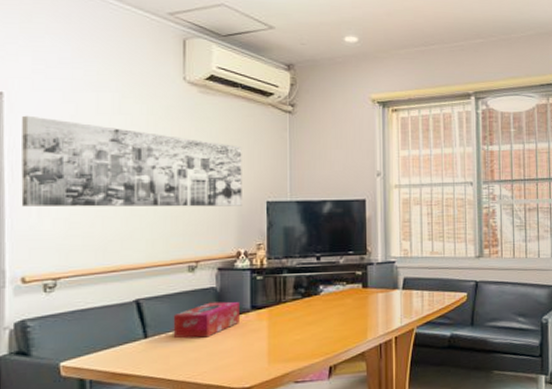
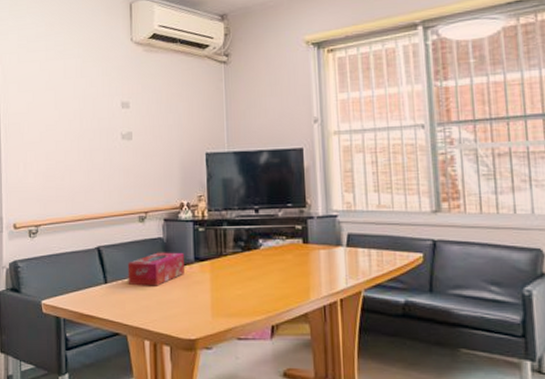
wall art: present [21,115,242,207] -> none [12,84,184,163]

